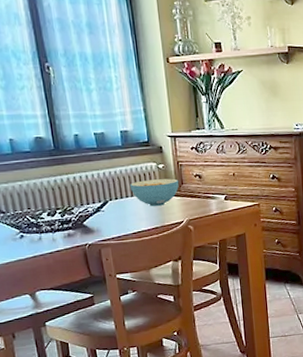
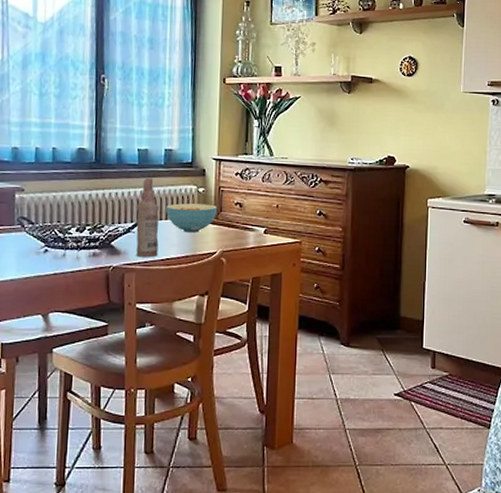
bottle: none [101,159,129,233] -> present [136,177,159,258]

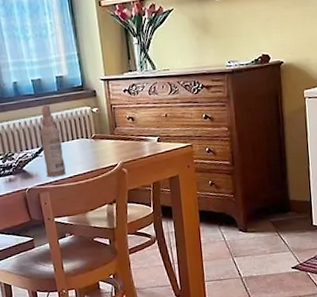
cereal bowl: present [165,203,218,233] -> none [65,121,113,150]

